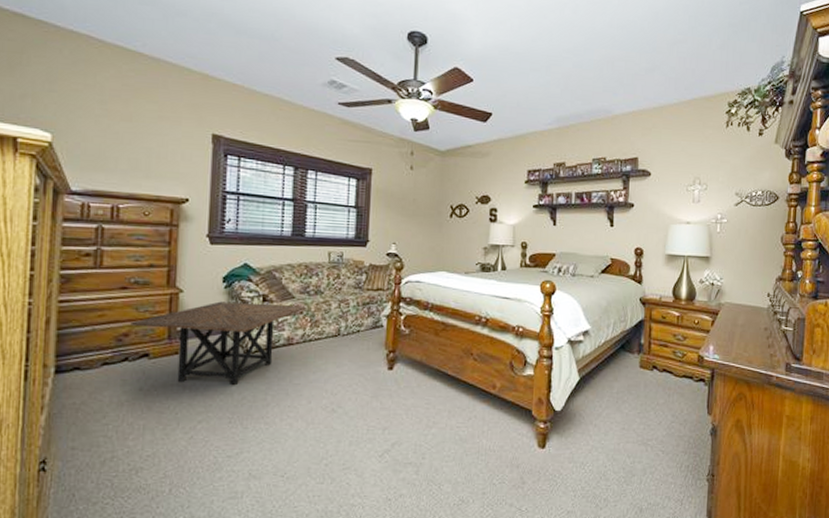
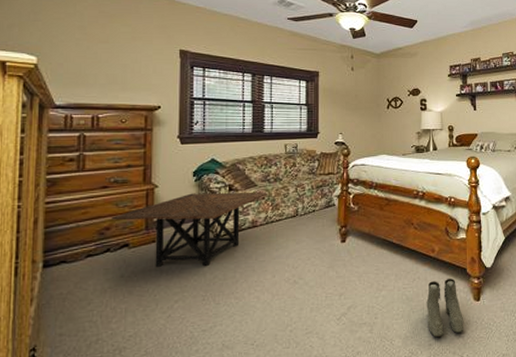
boots: none [482,419,524,486] -> present [426,278,463,338]

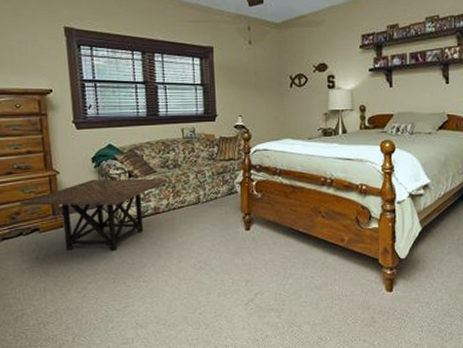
boots: present [426,278,463,338] -> none [335,268,374,326]

